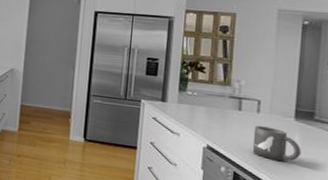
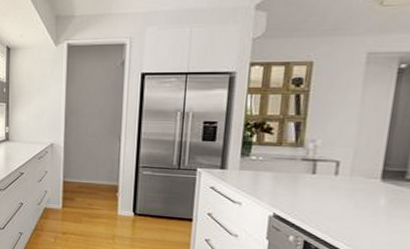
mug: present [252,125,301,162] -> none [327,189,387,228]

